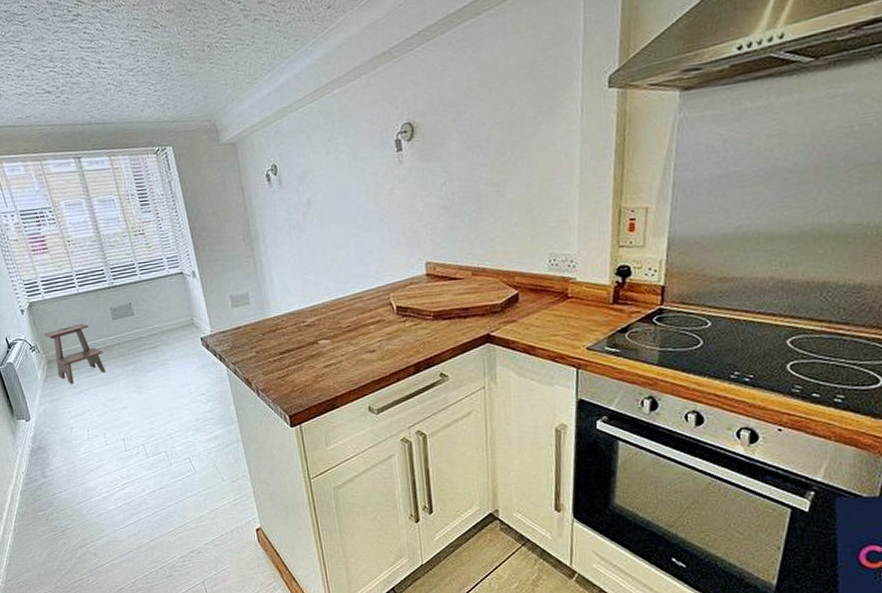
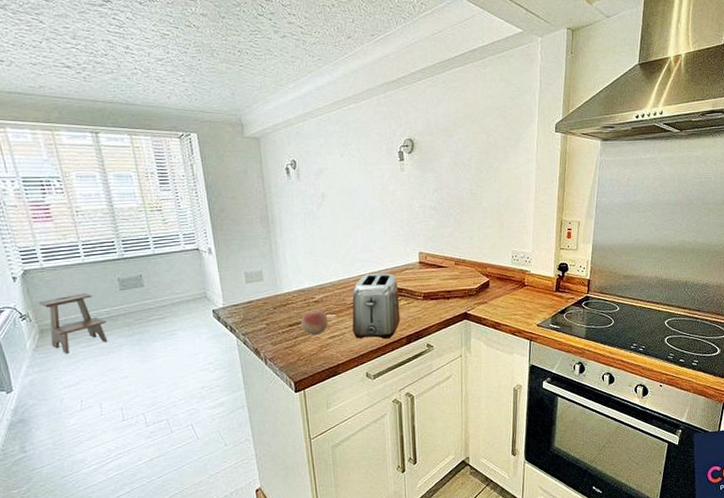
fruit: none [292,334,323,365] -> present [301,309,328,336]
toaster: none [348,289,406,368] -> present [352,273,401,340]

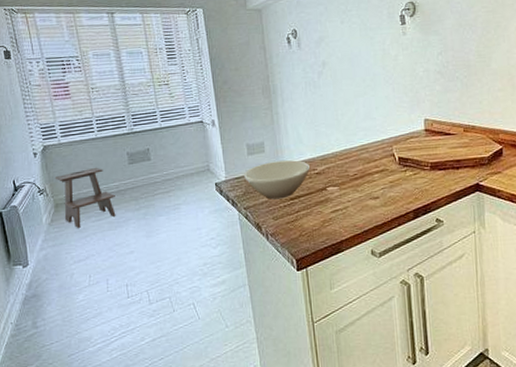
bowl: none [242,288,309,326] -> present [244,160,311,200]
fruit: present [301,309,328,336] -> none [302,182,331,210]
toaster: present [352,273,401,340] -> none [355,142,407,214]

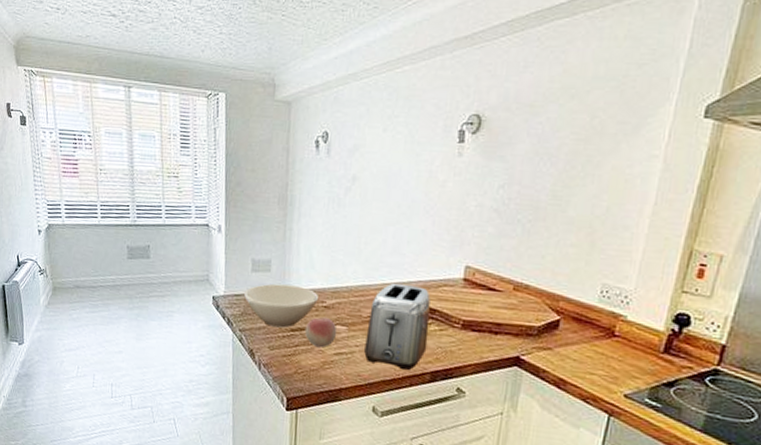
step stool: present [54,167,116,228] -> none [55,255,111,316]
fruit: none [302,182,331,210] -> present [304,317,338,348]
toaster: none [355,142,407,214] -> present [364,284,431,371]

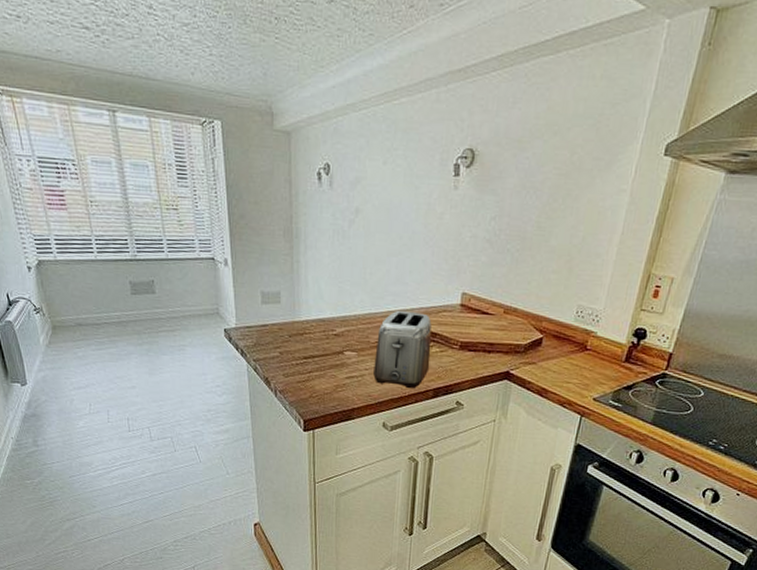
bowl: present [244,283,319,328] -> none [256,314,329,356]
fruit: present [304,317,338,348] -> none [317,344,348,373]

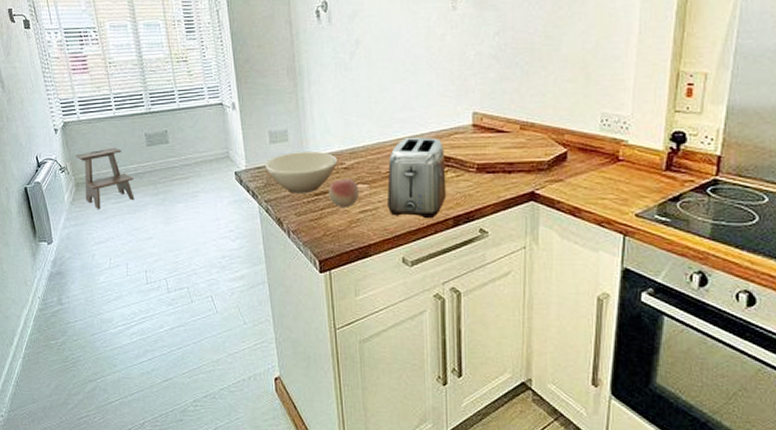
step stool: none [51,292,117,354] -> present [75,147,135,209]
bowl: none [256,314,329,356] -> present [265,151,338,194]
fruit: none [317,344,348,373] -> present [328,178,360,208]

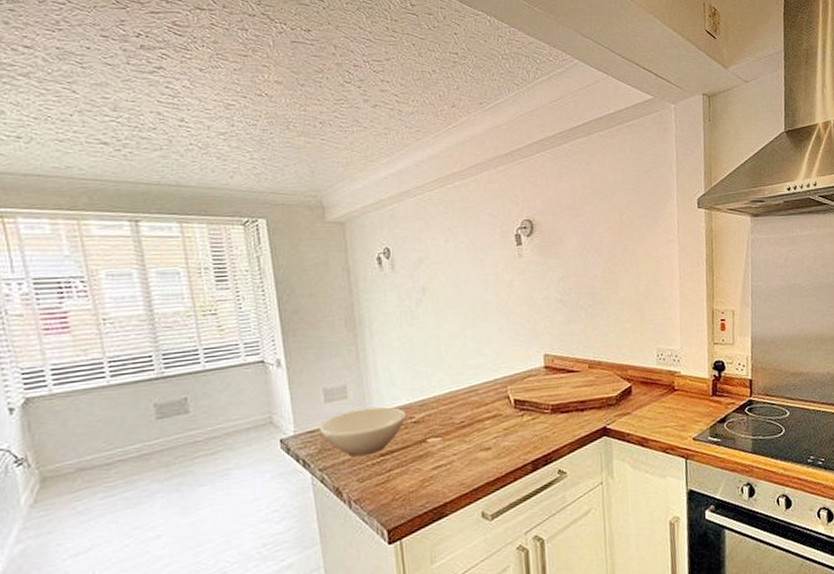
step stool: present [75,147,135,209] -> none [41,424,136,509]
fruit: present [328,178,360,208] -> none [396,432,432,467]
toaster: present [387,137,447,219] -> none [462,382,524,468]

